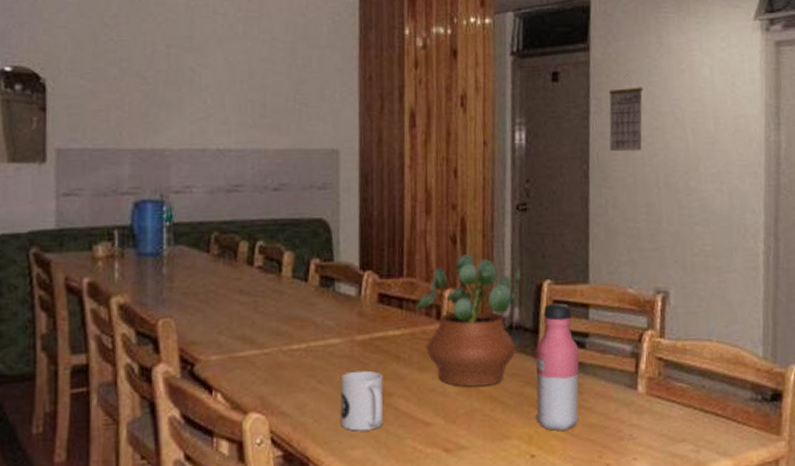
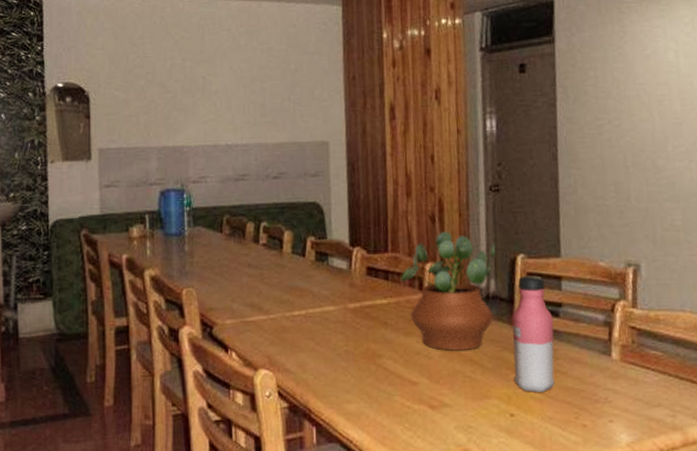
mug: present [340,370,384,431] -> none [336,334,374,388]
calendar: present [608,77,644,152] -> none [574,65,609,135]

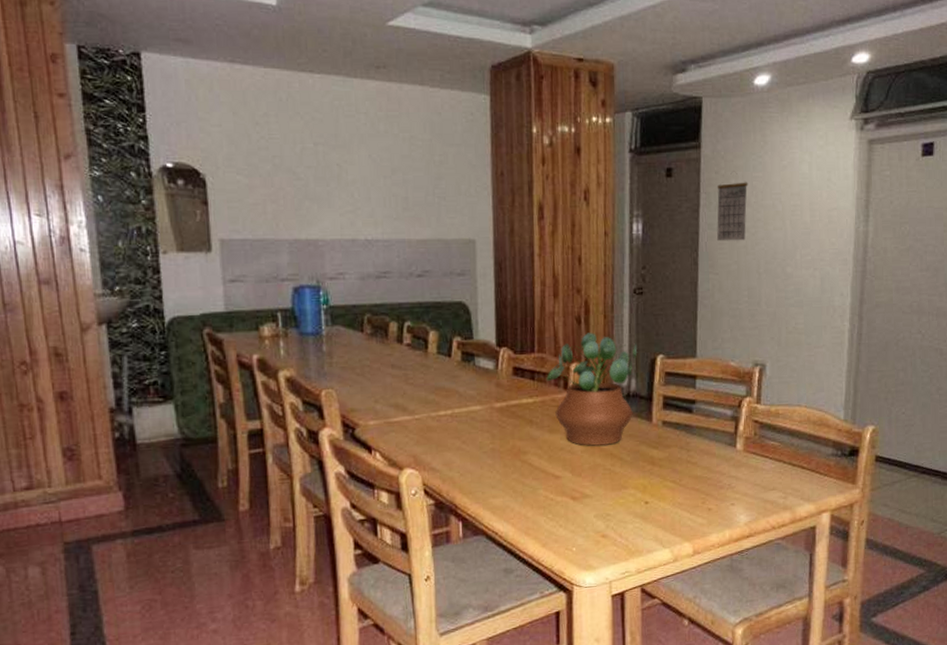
water bottle: present [512,275,555,393] -> none [650,375,688,482]
calendar: none [574,65,609,135] -> present [717,173,748,241]

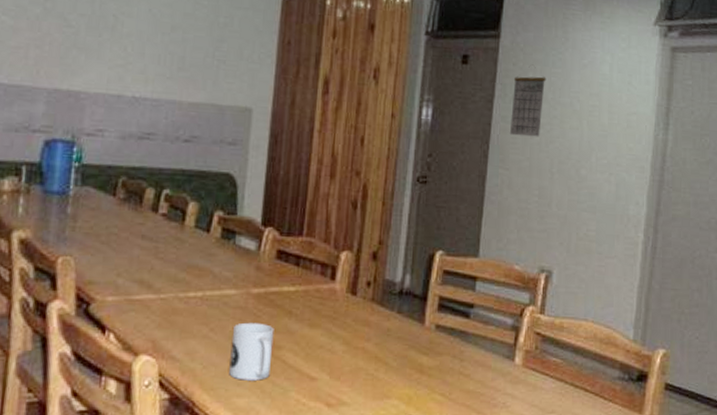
mug: none [482,432,519,484] -> present [229,322,274,381]
potted plant: present [546,332,638,446] -> none [312,219,416,348]

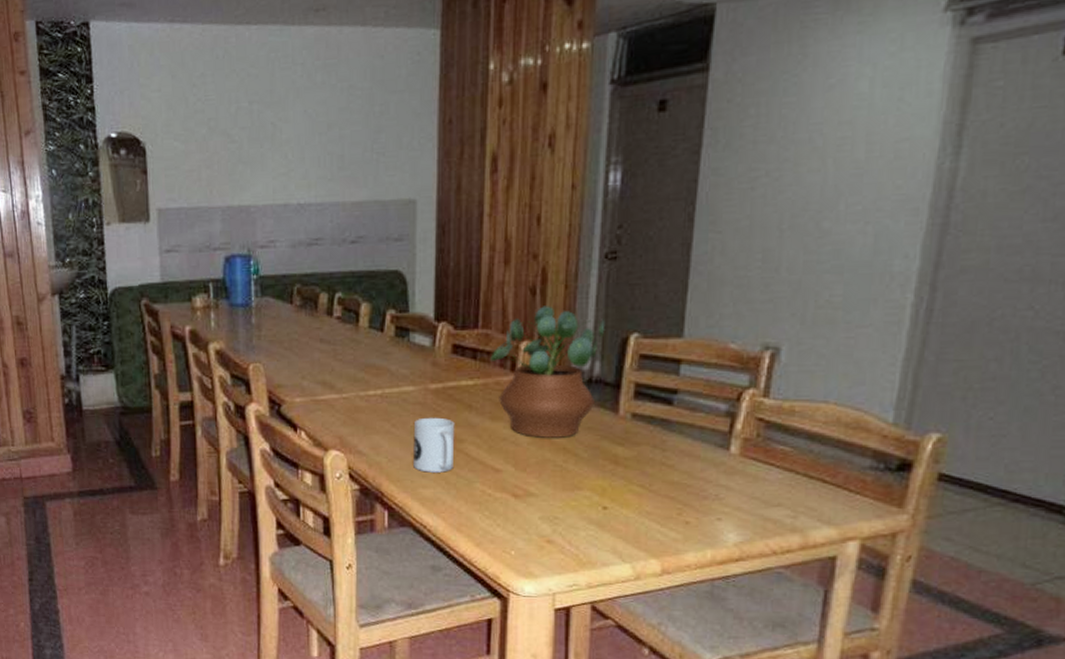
potted plant: none [312,219,416,348] -> present [490,306,606,439]
calendar: present [510,66,547,137] -> none [724,100,775,191]

